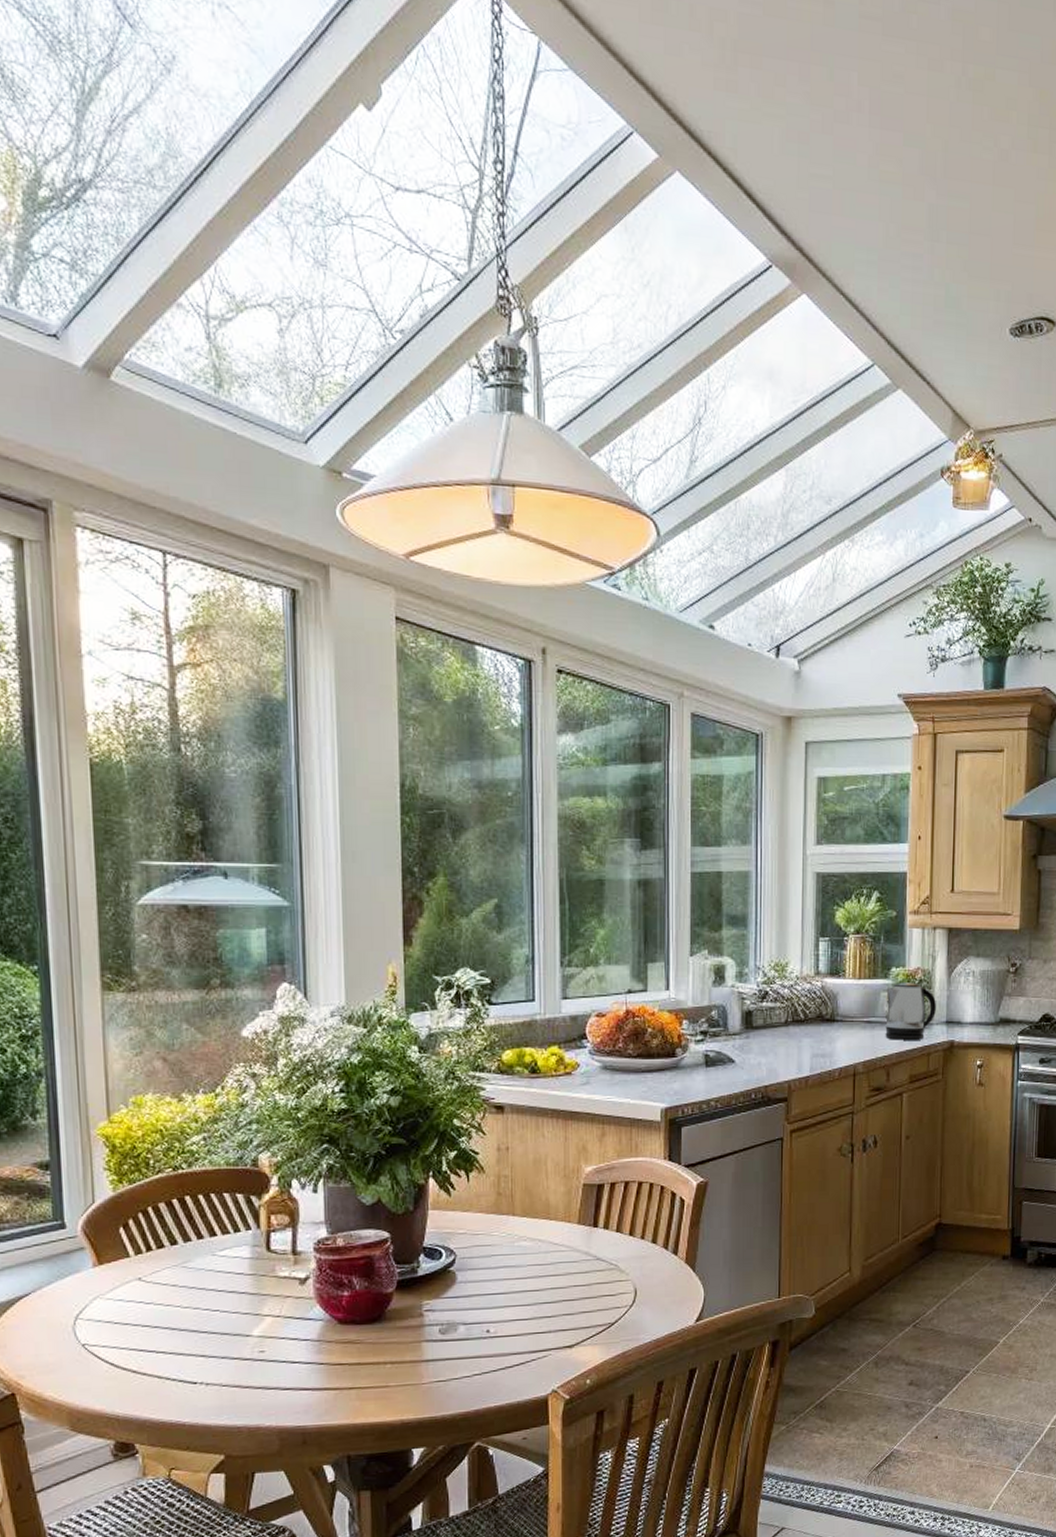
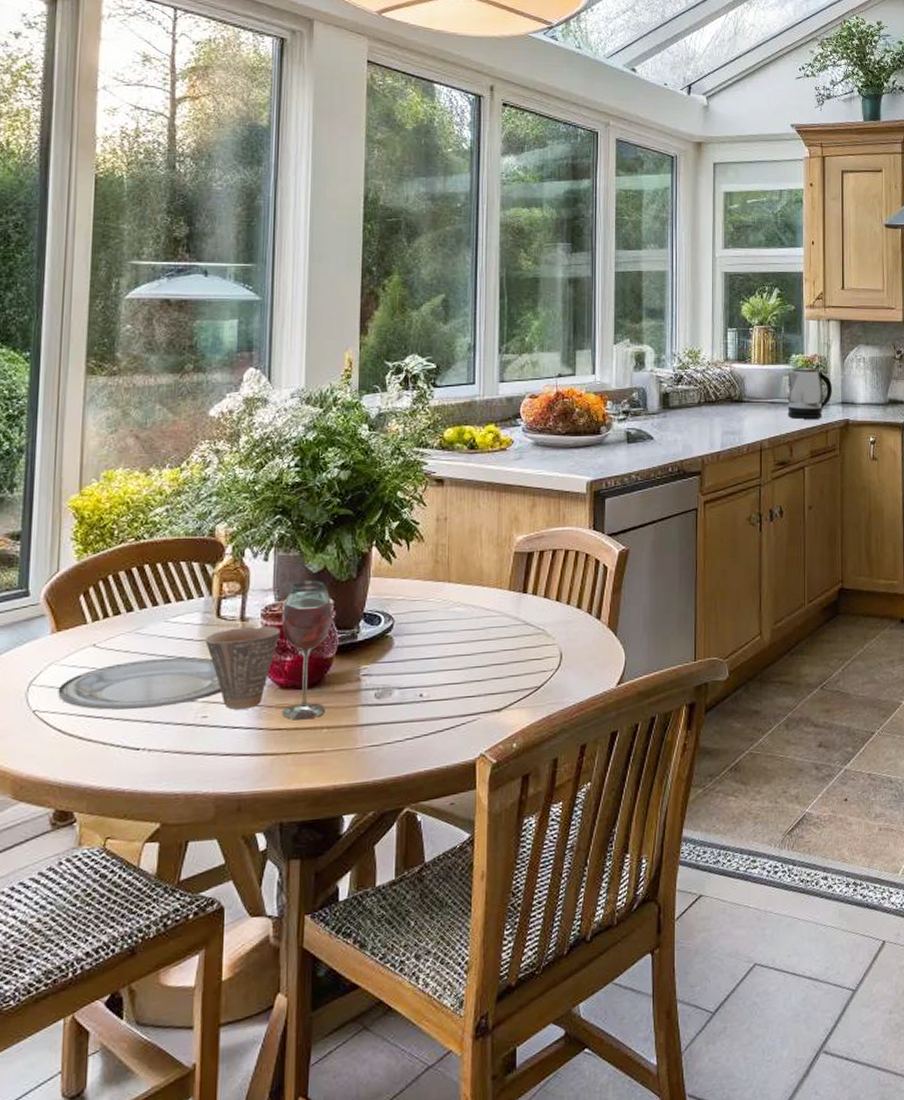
plate: none [106,1291,278,1345] -> present [58,657,222,711]
cup: none [257,1260,336,1345] -> present [205,626,281,710]
wineglass: none [335,1213,390,1355] -> present [281,580,333,720]

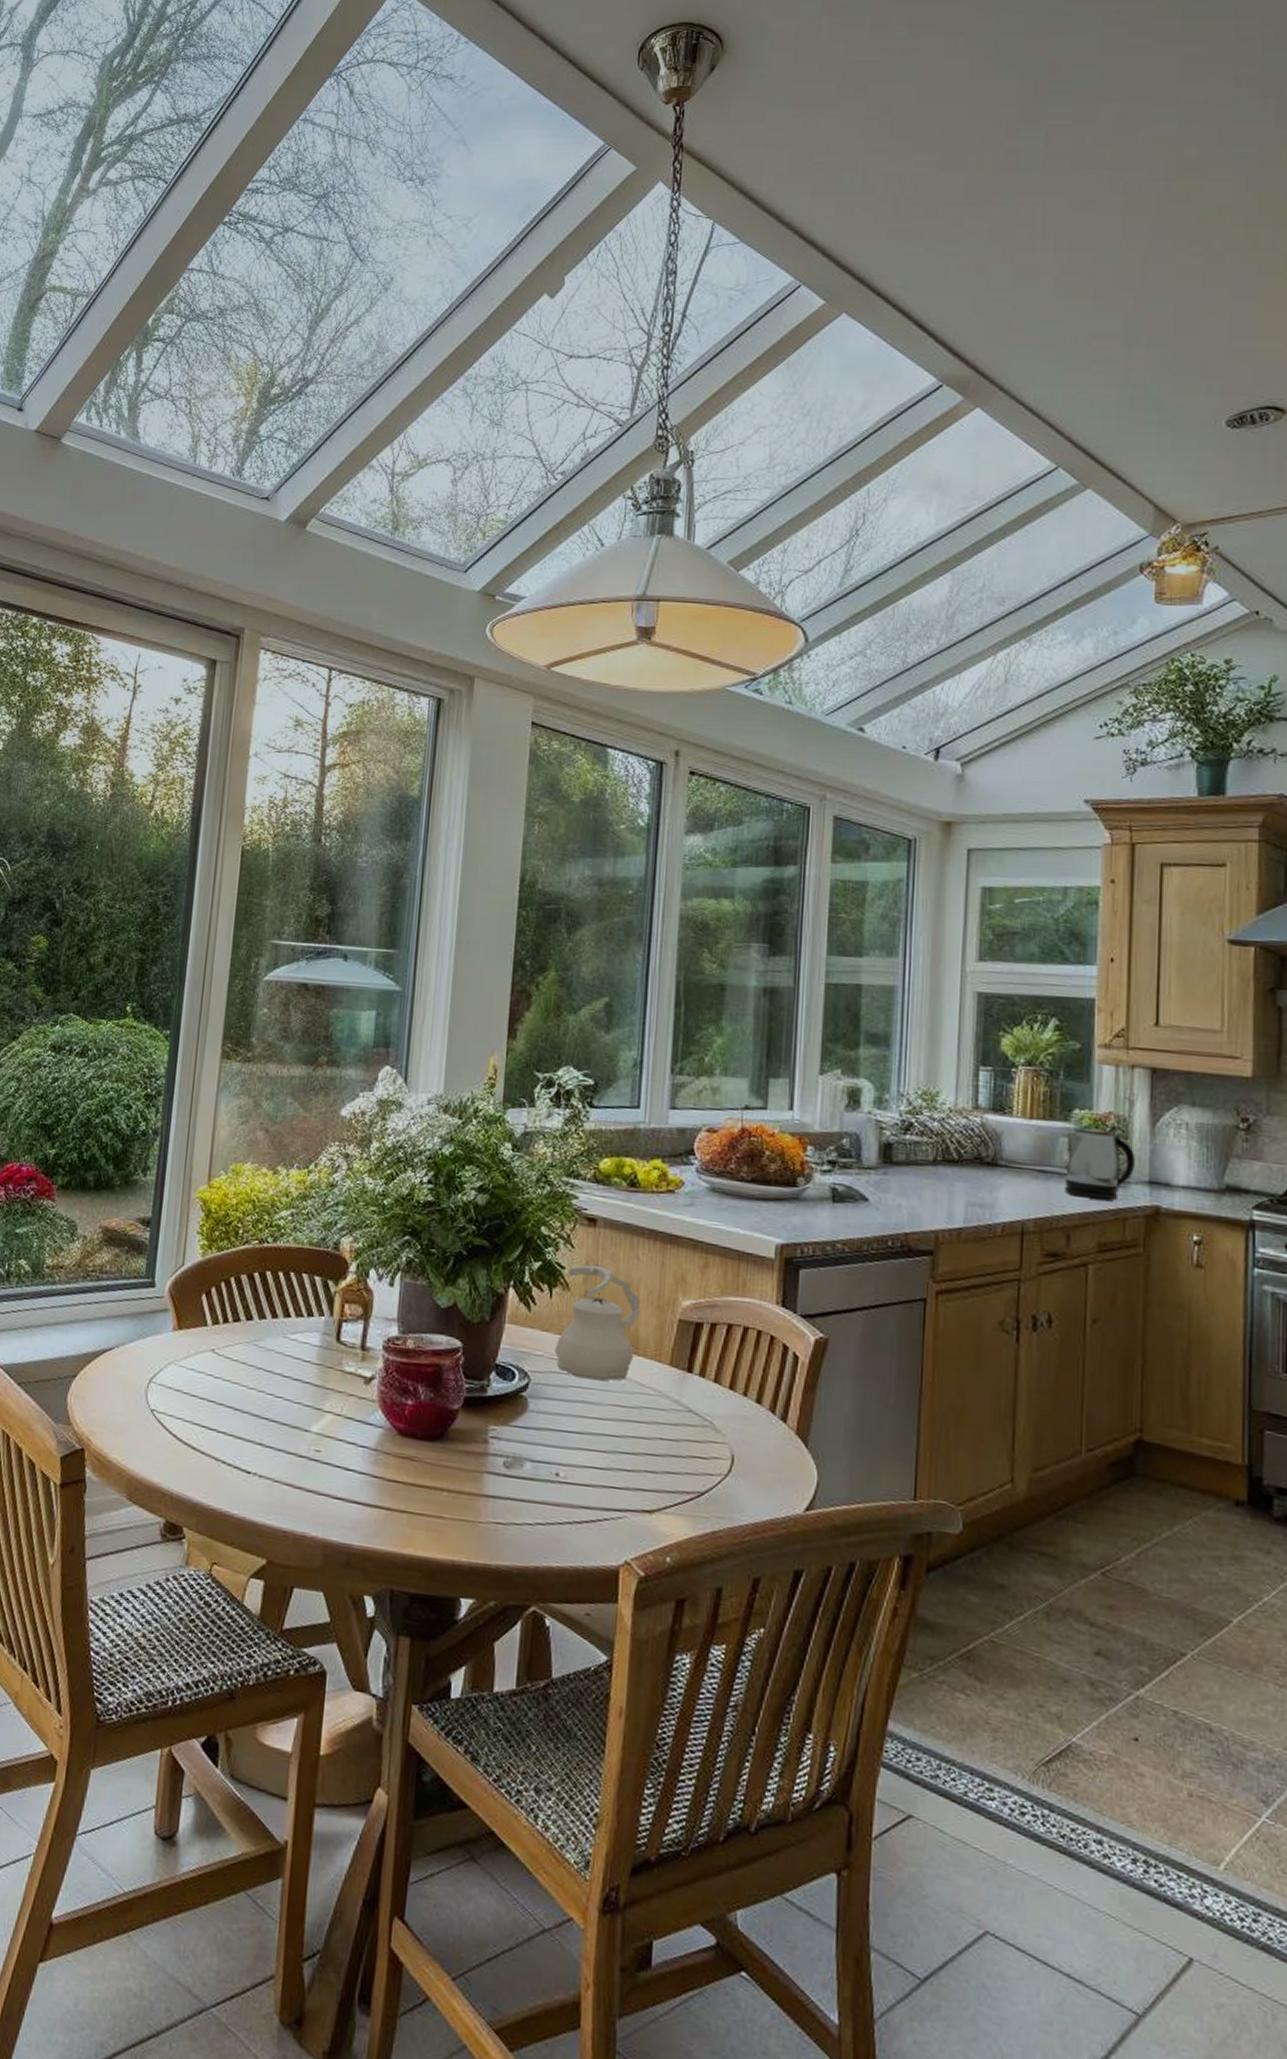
plate: present [58,657,222,711] -> none [175,1374,338,1432]
cup: present [205,626,281,710] -> none [323,1356,403,1452]
wineglass: present [281,580,333,720] -> none [400,1315,461,1477]
teapot: none [414,517,483,612] -> present [554,1264,641,1381]

